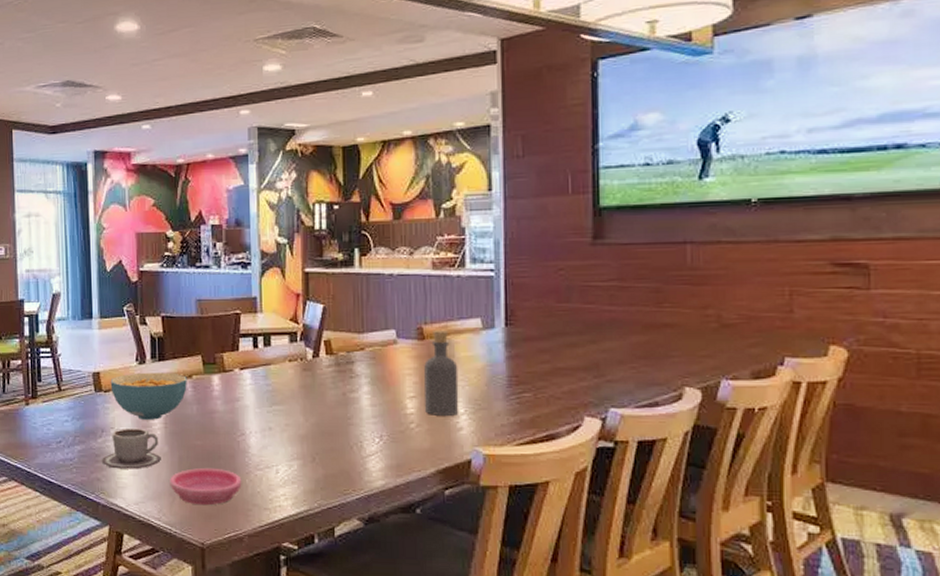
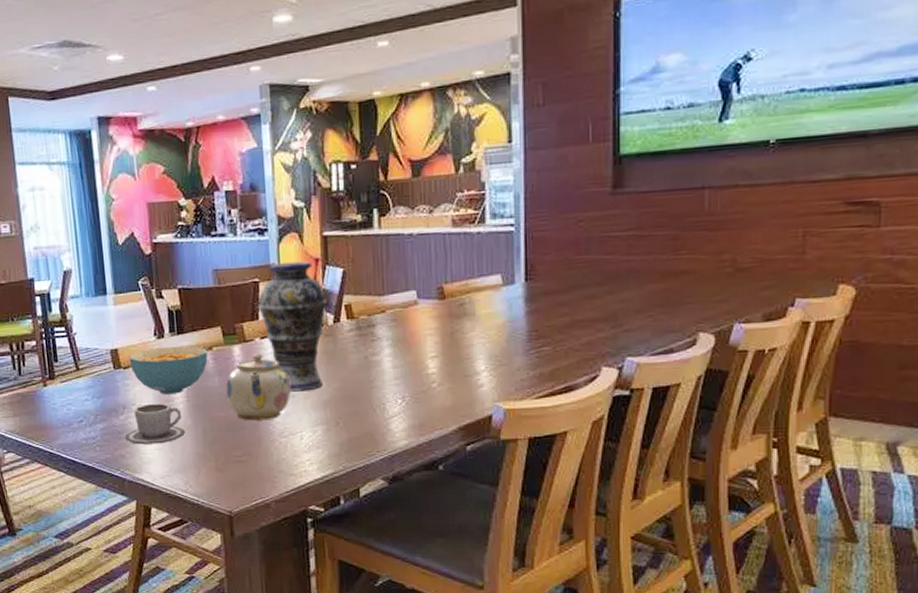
saucer: present [170,467,242,506] -> none [195,438,267,475]
teapot: none [204,384,268,452] -> present [226,353,291,421]
vase: none [238,295,308,425] -> present [257,261,328,392]
bottle: present [423,329,459,416] -> none [445,287,480,374]

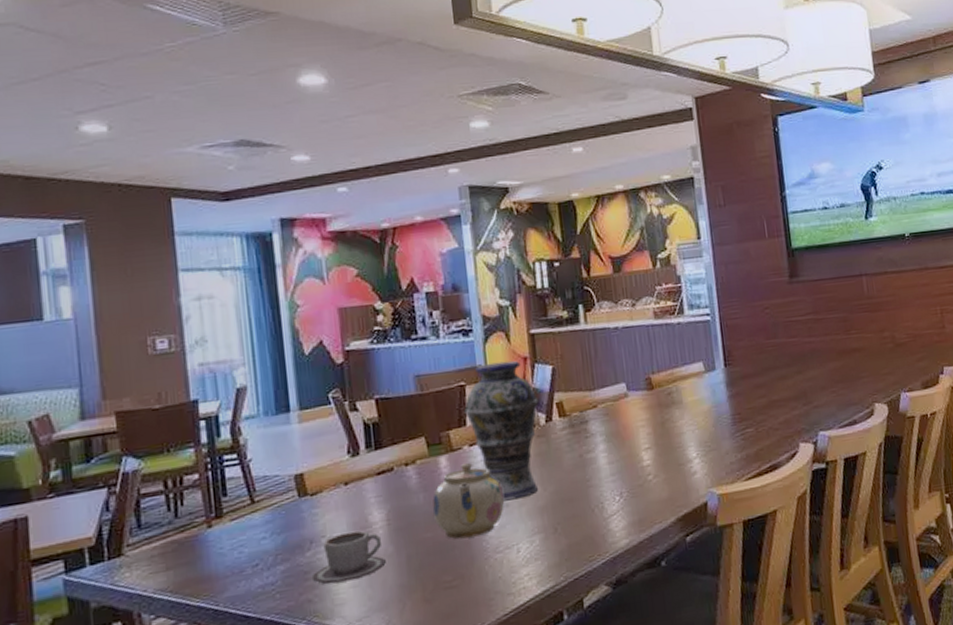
cereal bowl: present [129,345,208,394] -> none [317,461,411,521]

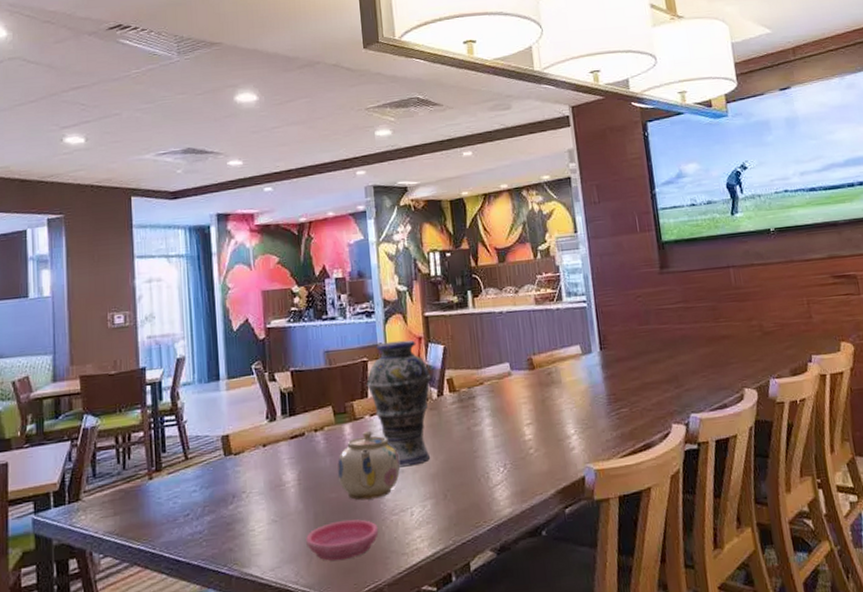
cup: present [311,530,386,584] -> none [233,488,296,536]
saucer: none [398,559,482,607] -> present [306,519,379,561]

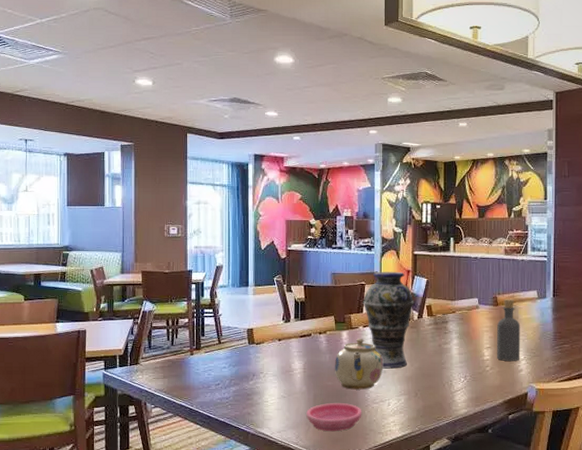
bottle: none [536,358,570,439] -> present [496,298,521,361]

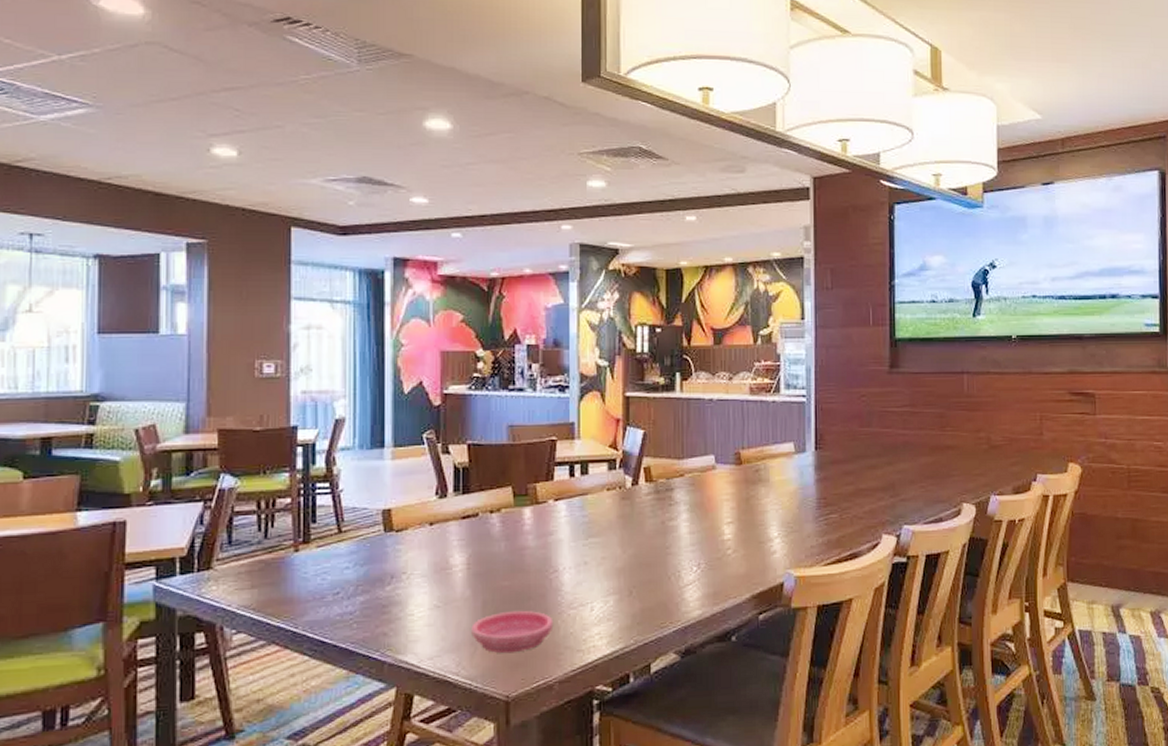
teapot: present [335,338,384,390] -> none [513,516,584,591]
vase: present [363,271,414,369] -> none [553,421,627,559]
bottle: present [496,298,521,361] -> none [740,454,773,540]

